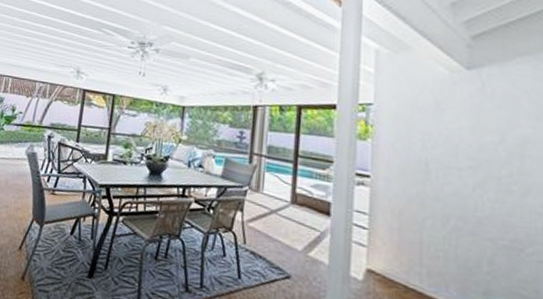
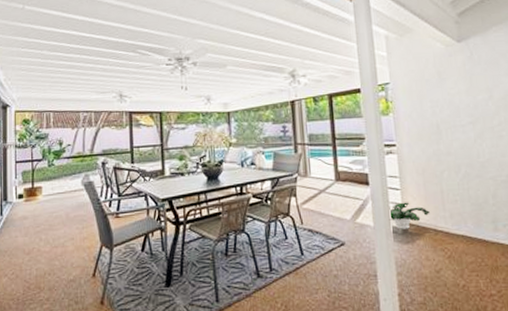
potted plant: none [348,244,401,278] -> present [389,202,430,229]

